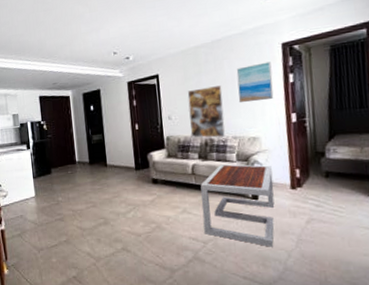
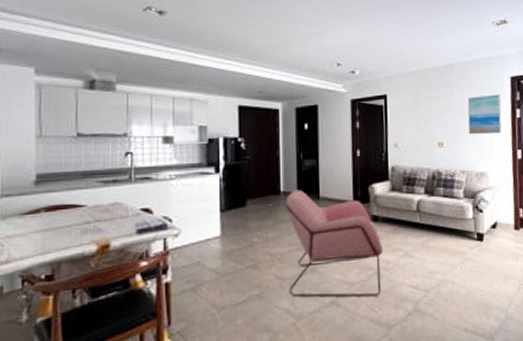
armchair: none [80,159,164,246] -> present [285,189,383,298]
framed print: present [187,85,226,138] -> none [416,114,454,171]
coffee table: present [200,164,275,247] -> none [425,200,499,294]

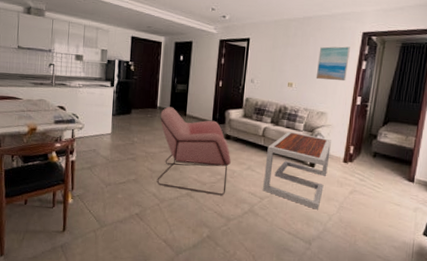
coffee table: none [425,200,499,294] -> present [263,131,331,210]

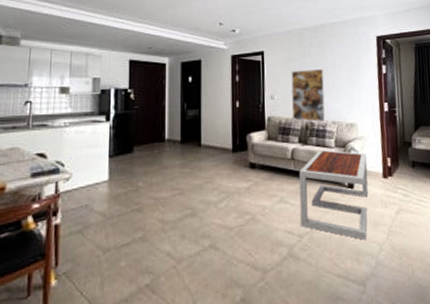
armchair: present [157,106,231,196] -> none [170,137,259,242]
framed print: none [268,58,304,107] -> present [291,69,326,122]
wall art: present [315,46,350,81] -> none [337,52,369,89]

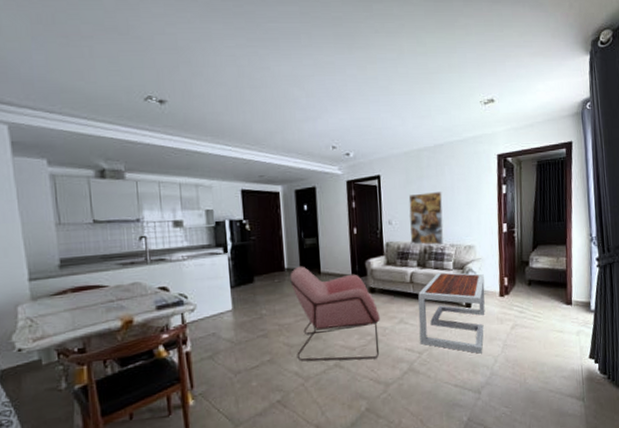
armchair: none [170,137,259,242] -> present [290,266,380,362]

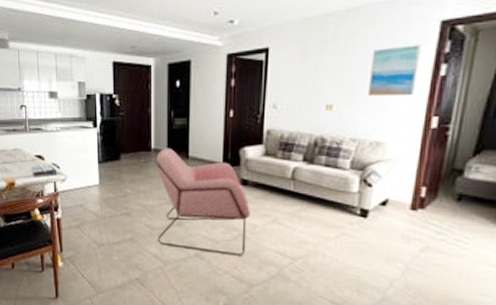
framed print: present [408,192,444,245] -> none [298,71,349,137]
coffee table: present [418,272,485,354] -> none [295,170,392,273]
wall art: none [456,171,489,211] -> present [367,45,421,97]

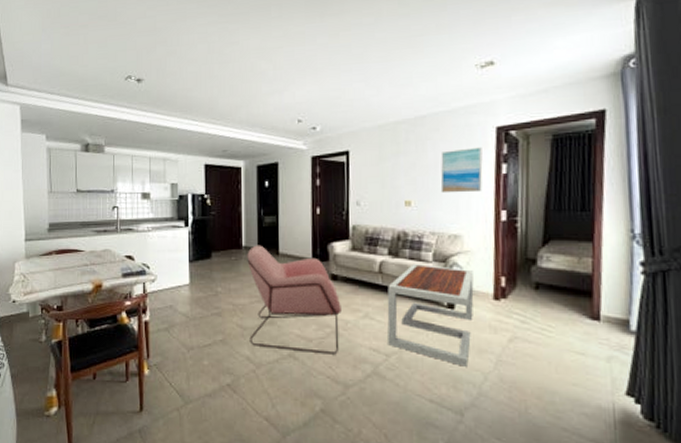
coffee table: none [295,170,392,273] -> present [387,263,474,367]

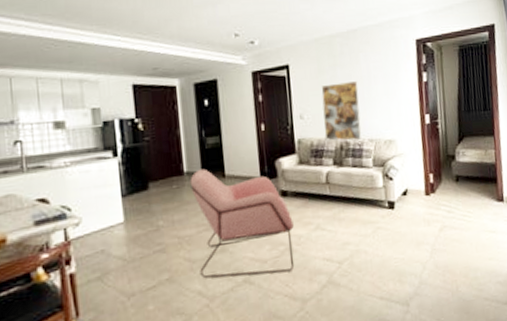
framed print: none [381,170,423,232] -> present [321,81,362,141]
coffee table: present [387,263,474,367] -> none [335,170,411,261]
wall art: present [440,147,483,194] -> none [372,58,409,102]

